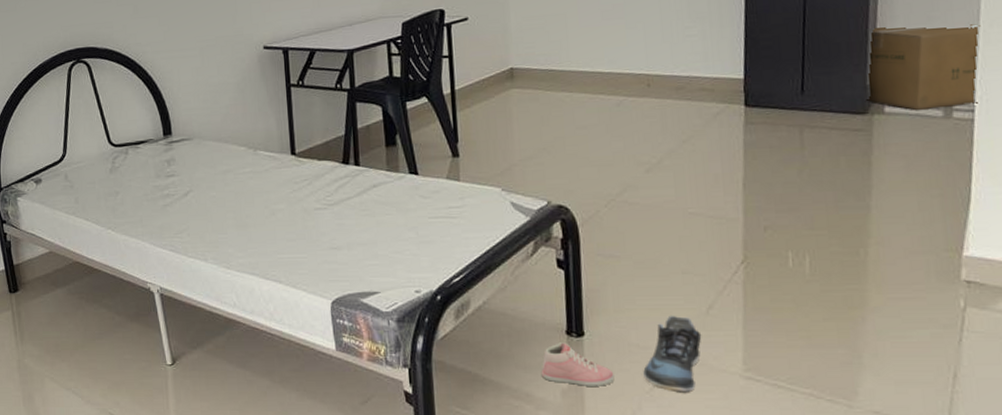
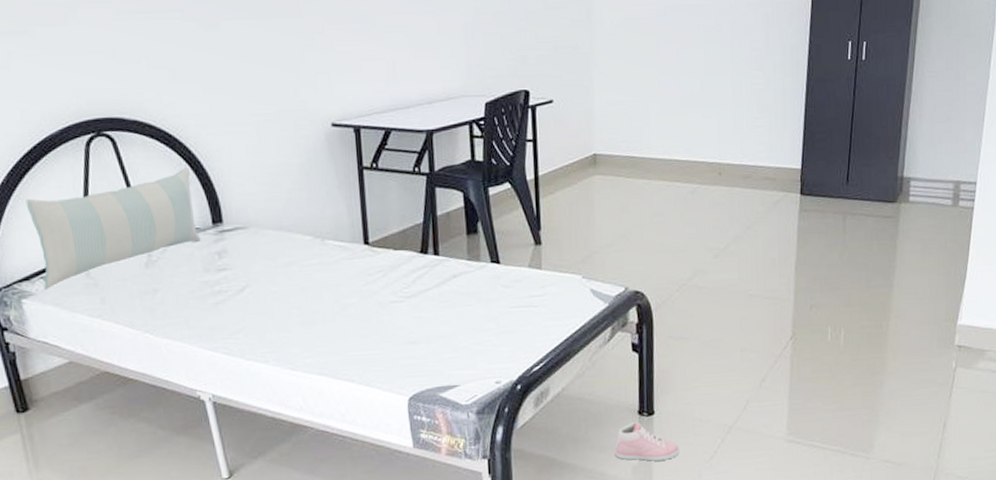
pillow: none [23,88,153,190] -> present [25,168,200,289]
shoe: present [643,315,702,394] -> none [704,389,755,461]
box: present [866,24,981,111] -> none [896,124,985,200]

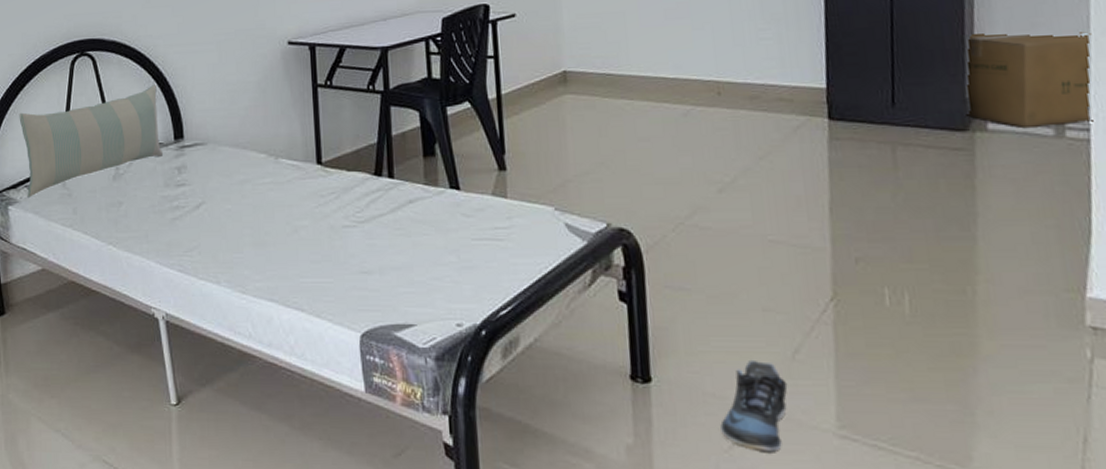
sneaker: present [614,422,679,461] -> none [602,389,687,443]
shoe: none [704,389,755,461] -> present [720,359,788,455]
box: none [896,124,985,200] -> present [966,32,1093,129]

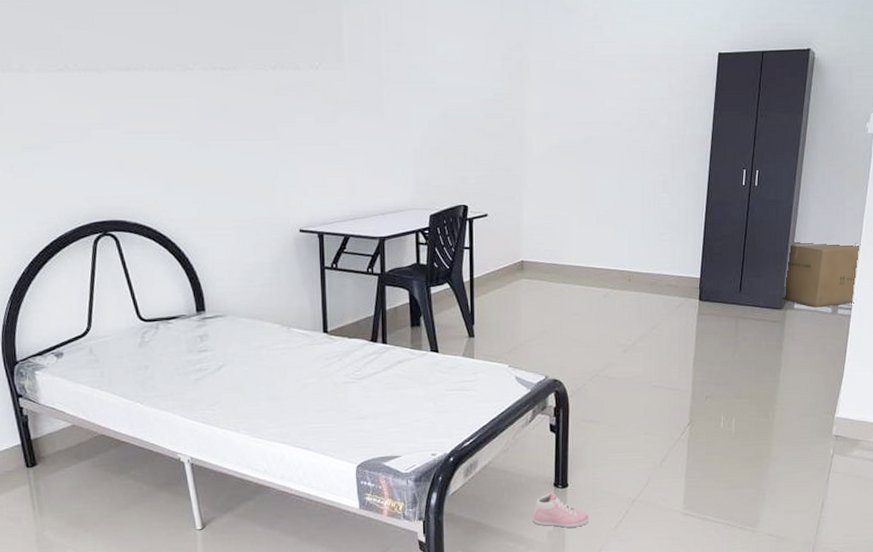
pillow: present [19,85,163,197] -> none [42,264,186,363]
sneaker: none [602,389,687,443] -> present [532,493,589,528]
shoe: present [720,359,788,455] -> none [611,467,656,530]

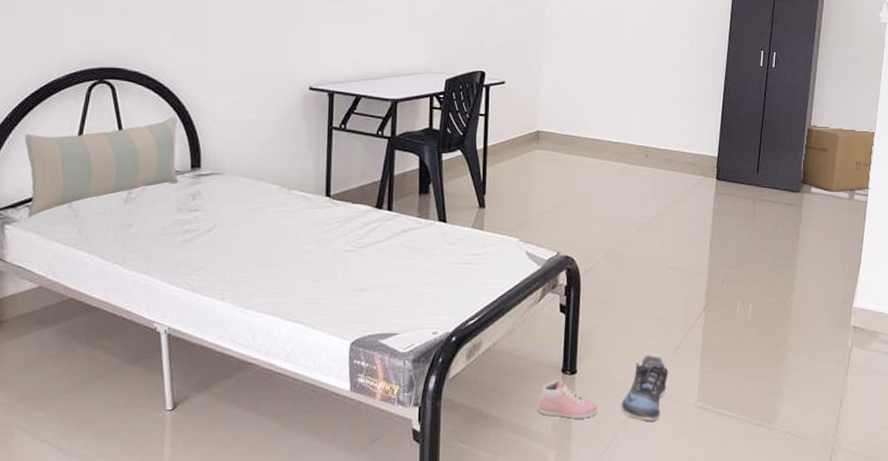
pillow: none [42,264,186,363] -> present [24,116,178,217]
shoe: none [611,467,656,530] -> present [621,354,669,423]

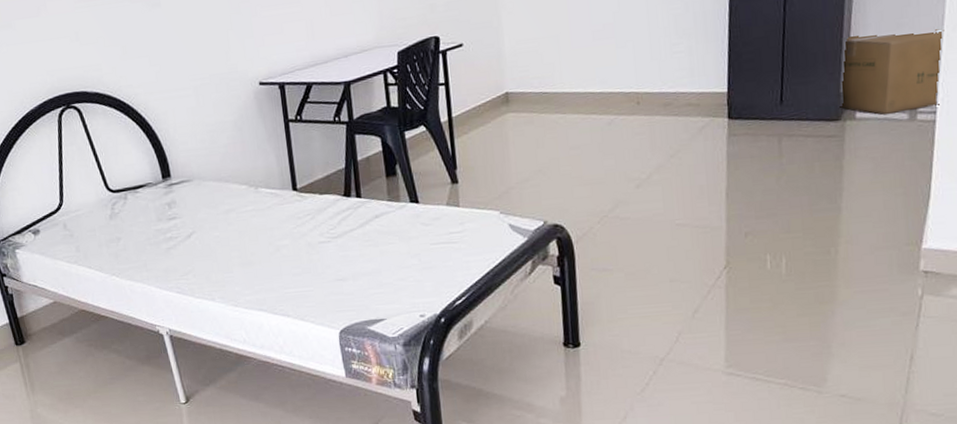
pillow: present [24,116,178,217] -> none [15,130,153,241]
sneaker: present [537,380,598,419] -> none [540,354,609,393]
shoe: present [621,354,669,423] -> none [635,321,688,393]

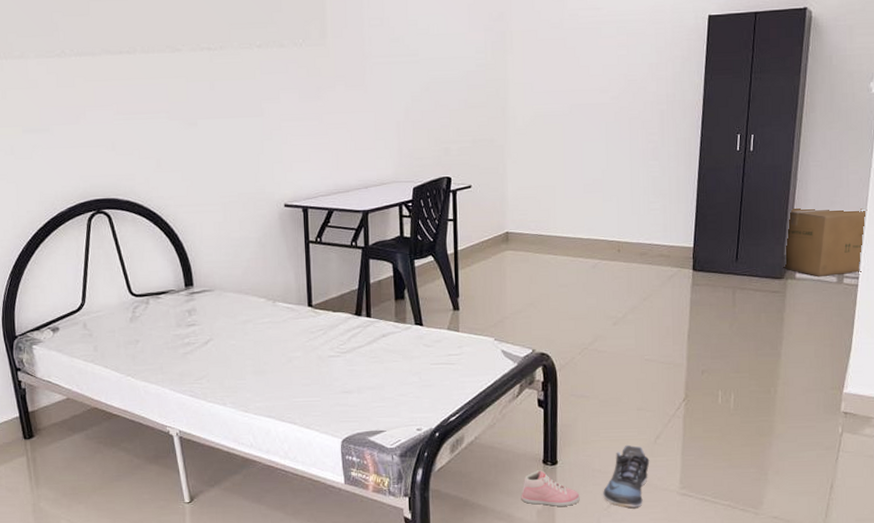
sneaker: none [540,354,609,393] -> present [521,470,580,506]
shoe: none [635,321,688,393] -> present [603,444,650,510]

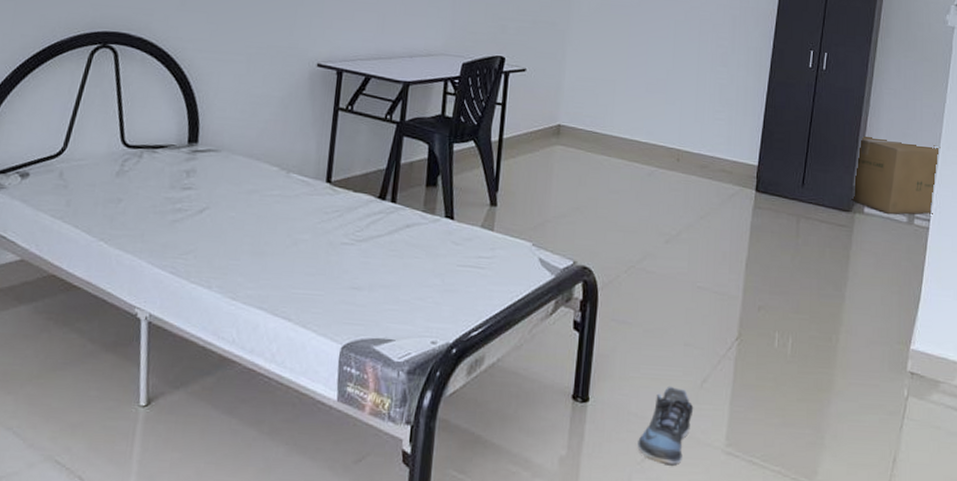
sneaker: present [521,470,580,506] -> none [542,407,611,455]

